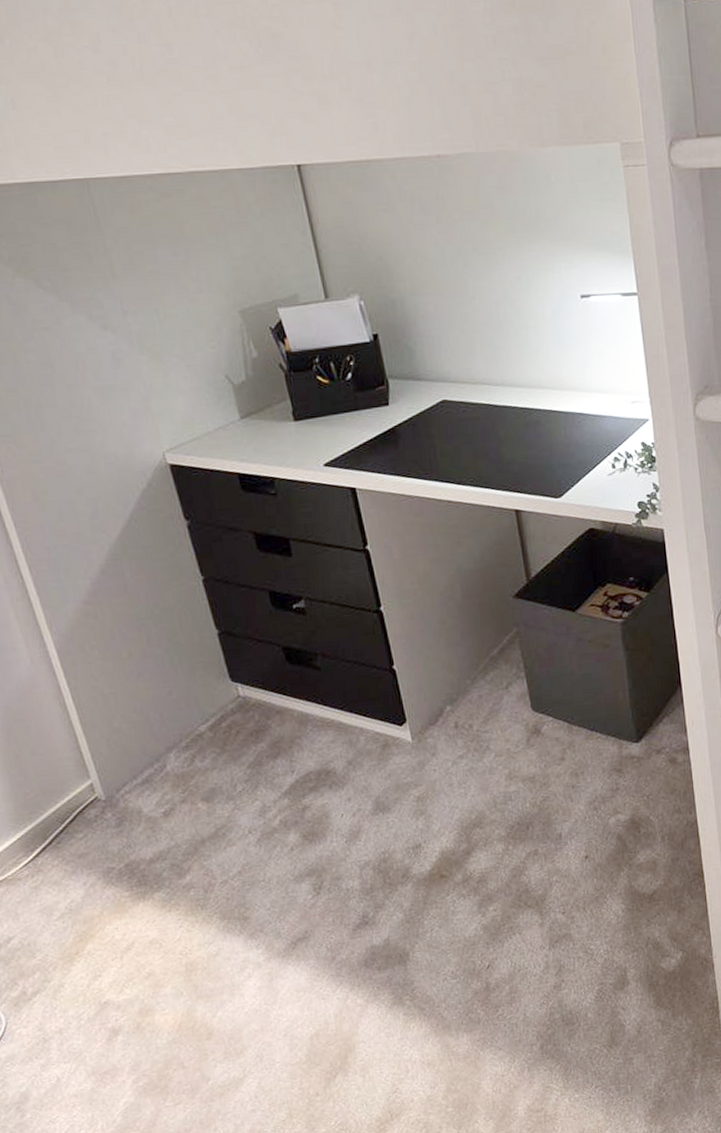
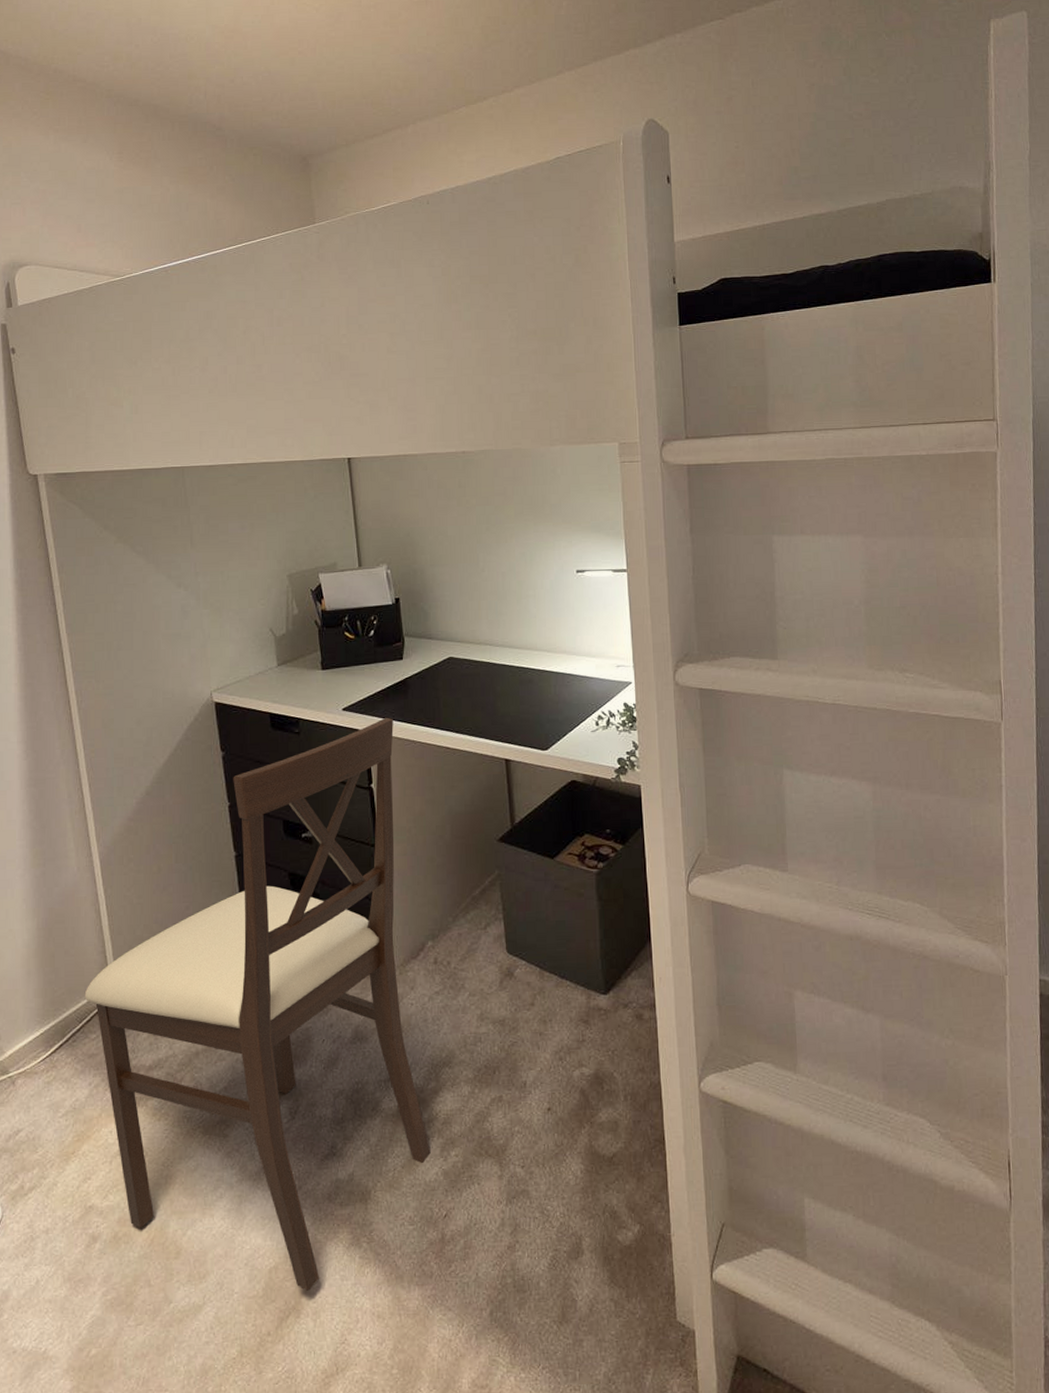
chair: none [62,471,468,1051] -> present [84,717,431,1291]

